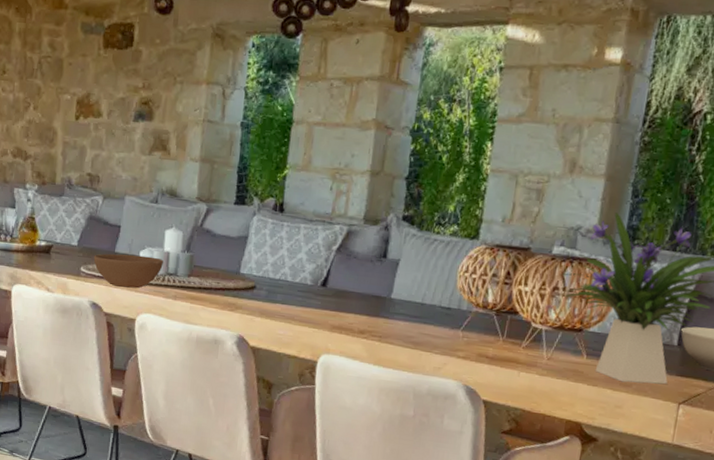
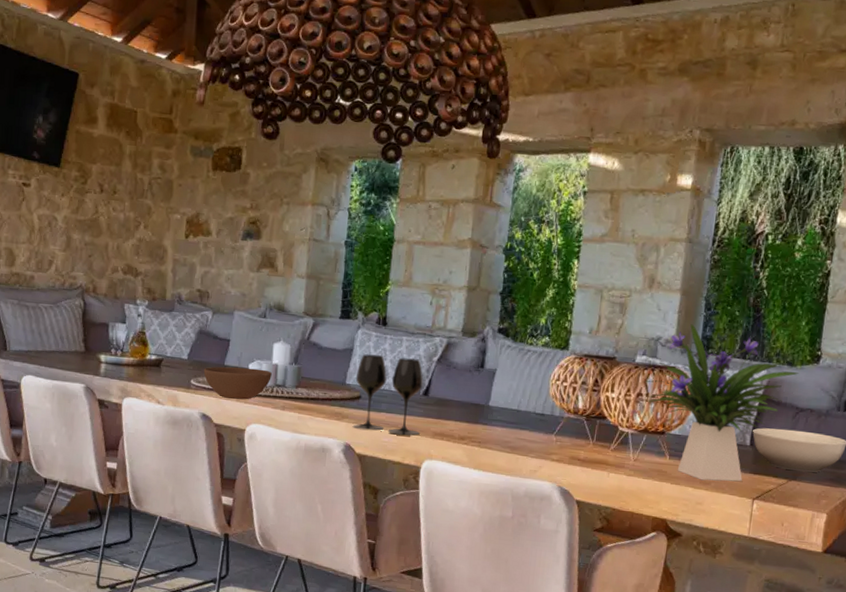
wine glass: none [246,242,322,329] -> present [352,354,424,436]

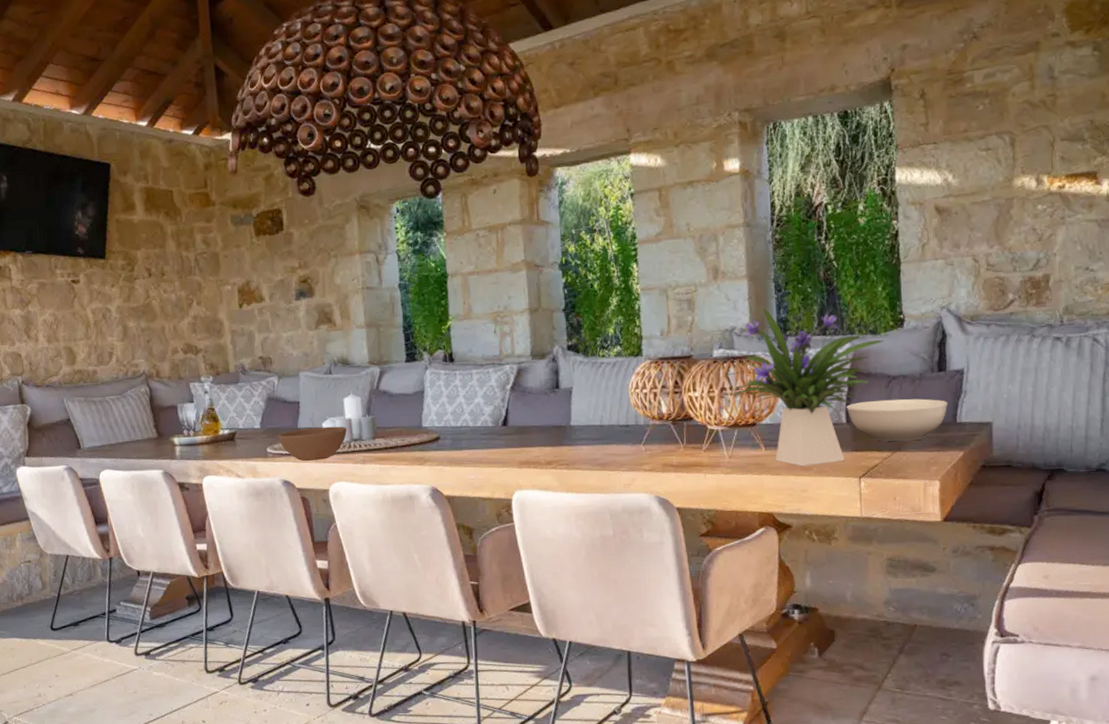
wine glass: present [352,354,424,436] -> none [431,390,505,471]

